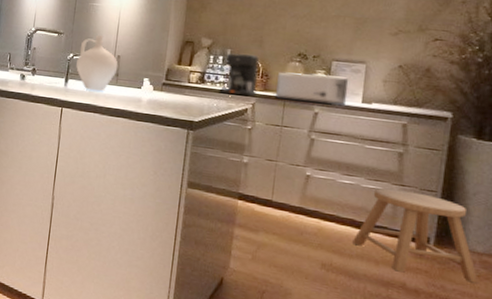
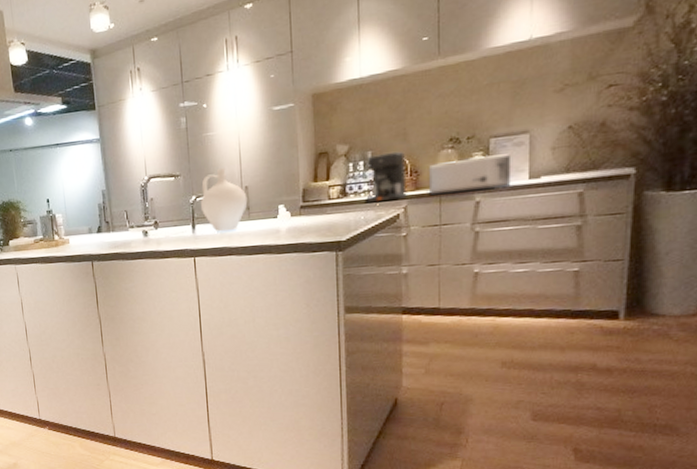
stool: present [352,188,479,284] -> none [533,265,677,354]

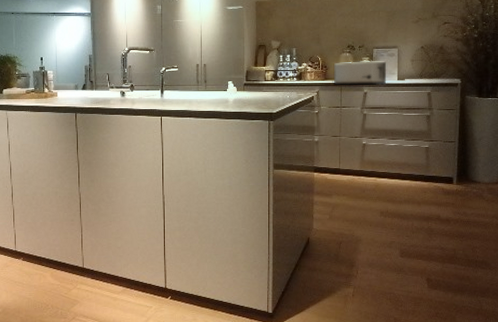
ceramic jug: present [201,167,248,232] -> none [169,48,205,98]
coffee maker: present [366,151,407,204] -> none [291,50,319,87]

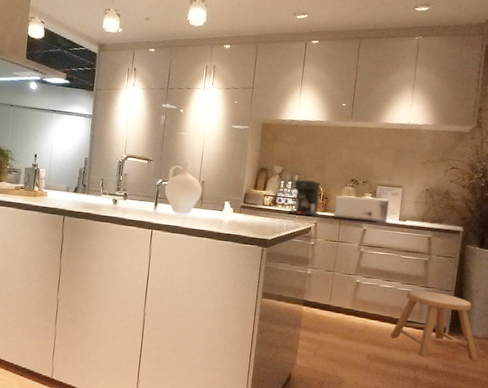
ceramic jug: none [169,48,205,98] -> present [165,162,203,215]
coffee maker: none [291,50,319,87] -> present [289,179,321,217]
stool: none [401,145,487,208] -> present [390,290,478,361]

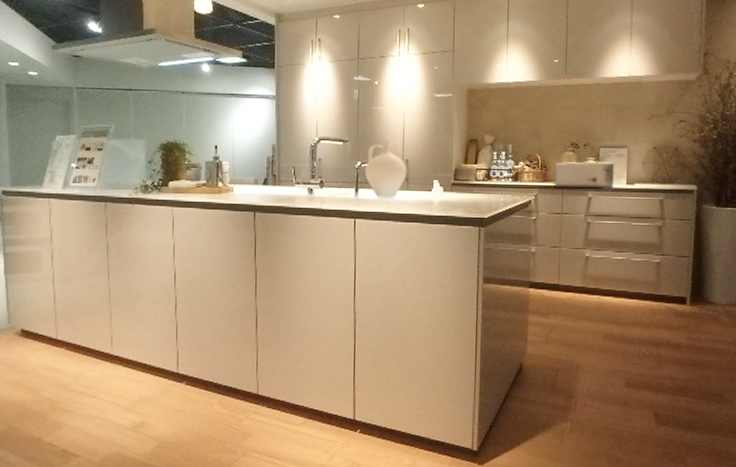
coffee maker: present [289,179,321,217] -> none [505,147,538,190]
stool: present [390,290,478,361] -> none [627,259,724,332]

